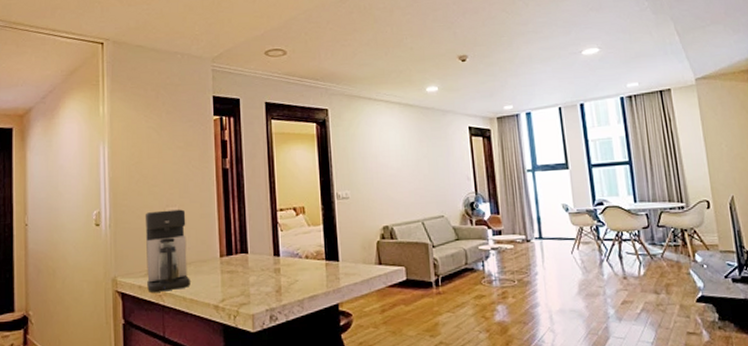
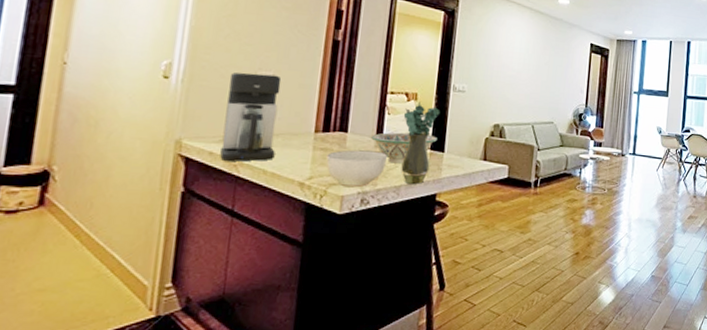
bowl: none [233,268,288,306] -> present [326,150,388,188]
decorative bowl: none [268,246,330,278] -> present [370,132,437,164]
vase: none [295,214,329,296] -> present [401,101,440,184]

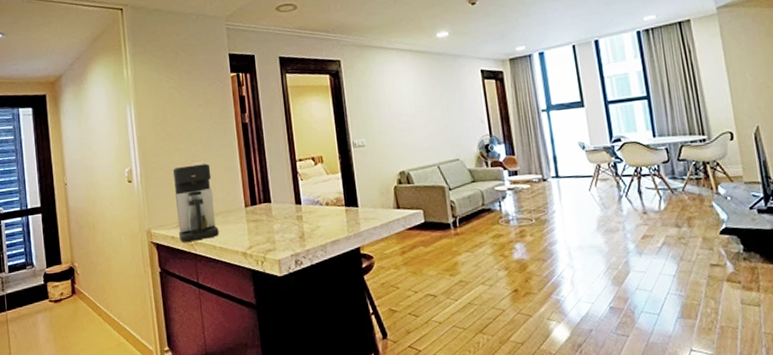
bowl: present [326,150,388,188] -> none [259,215,310,252]
decorative bowl: present [370,132,437,164] -> none [290,193,349,224]
vase: present [401,101,440,184] -> none [314,163,349,241]

